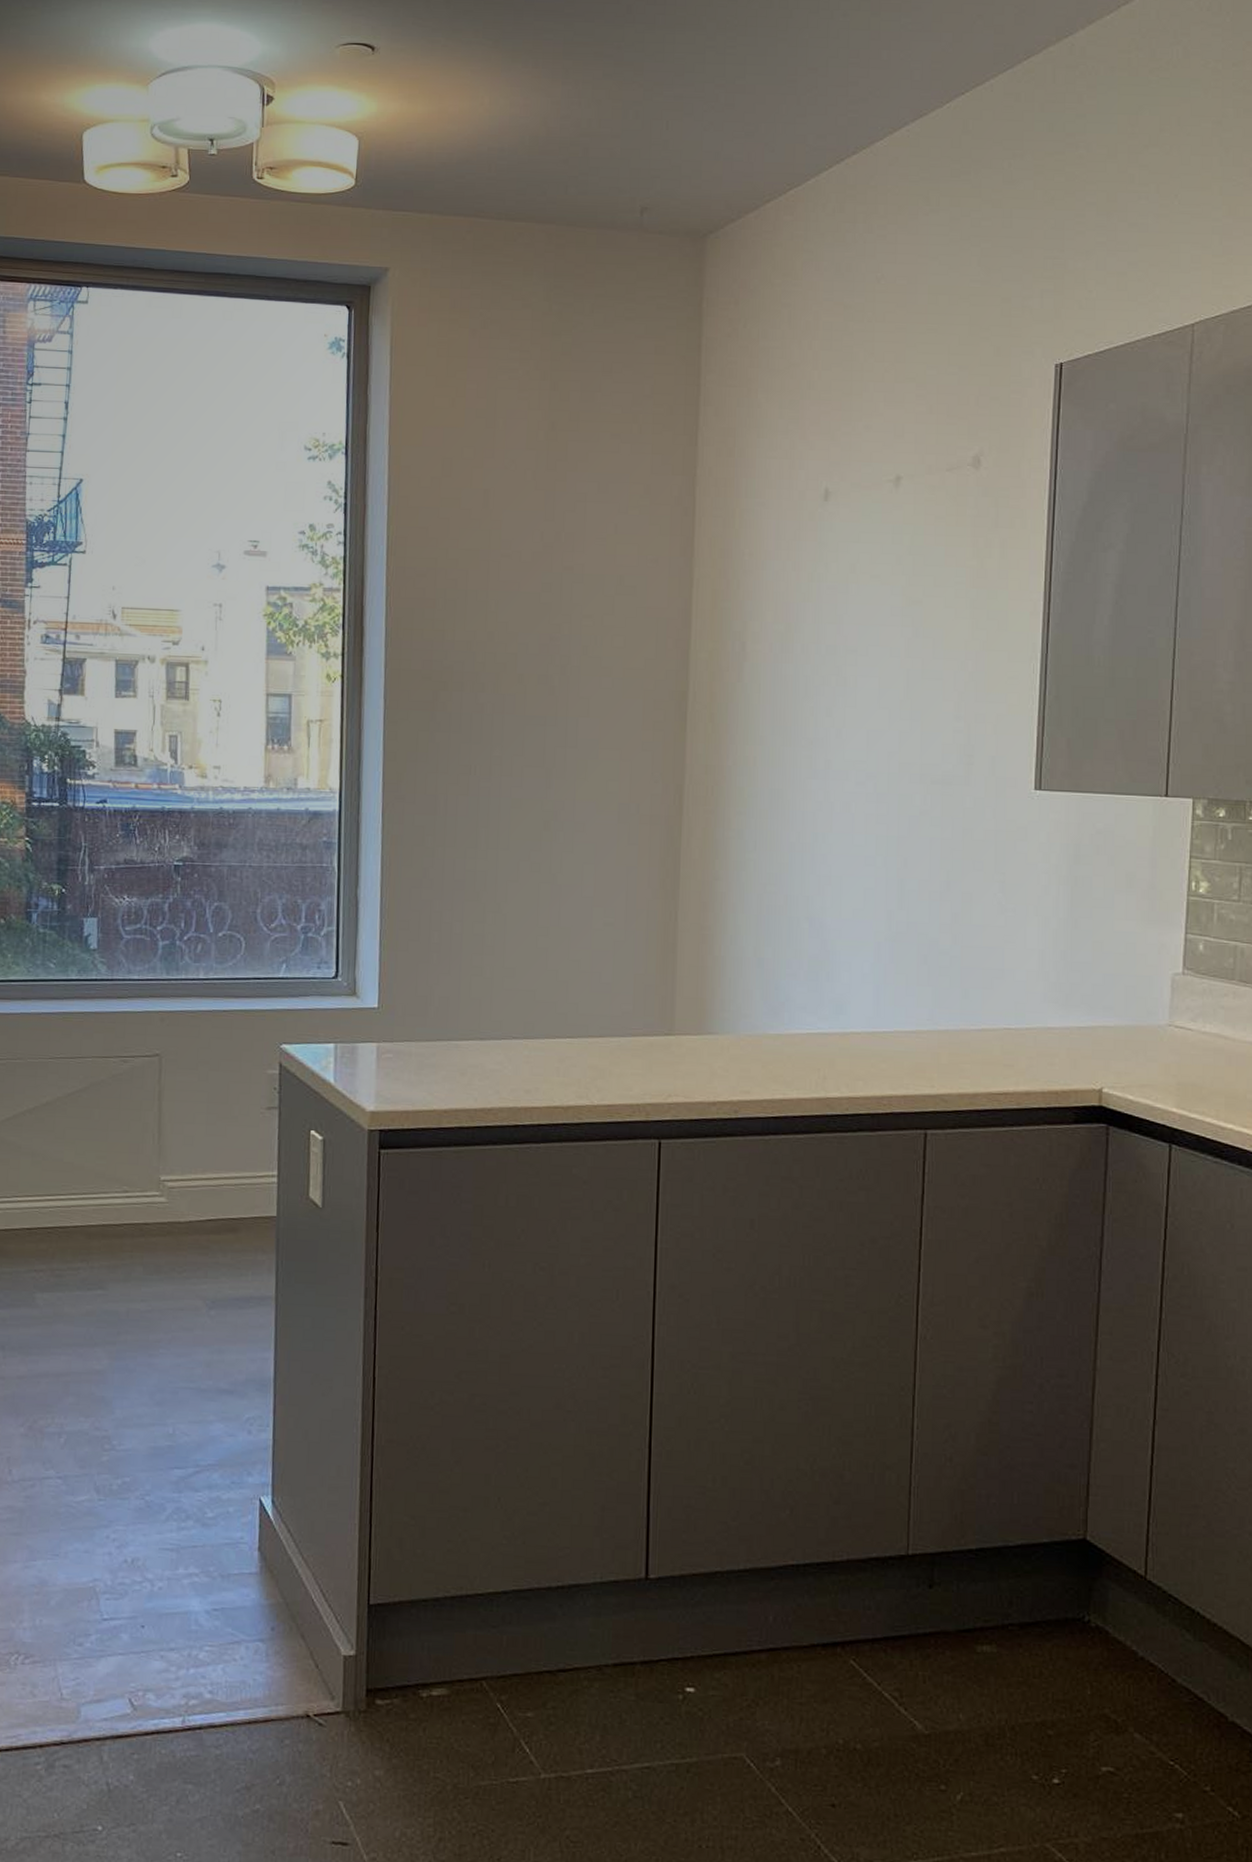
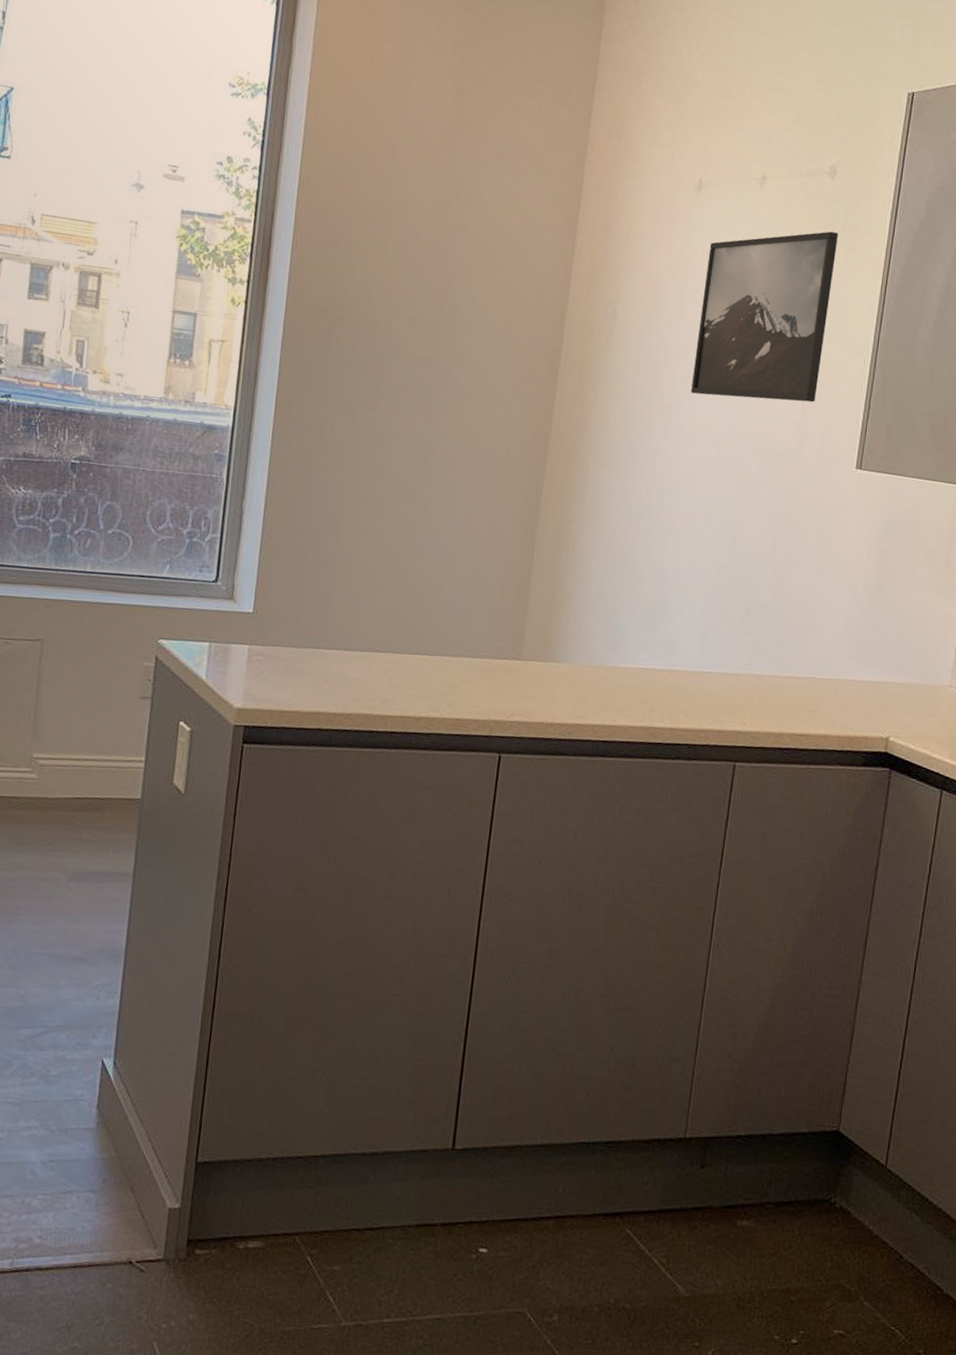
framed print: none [837,529,990,725] -> present [691,231,839,403]

